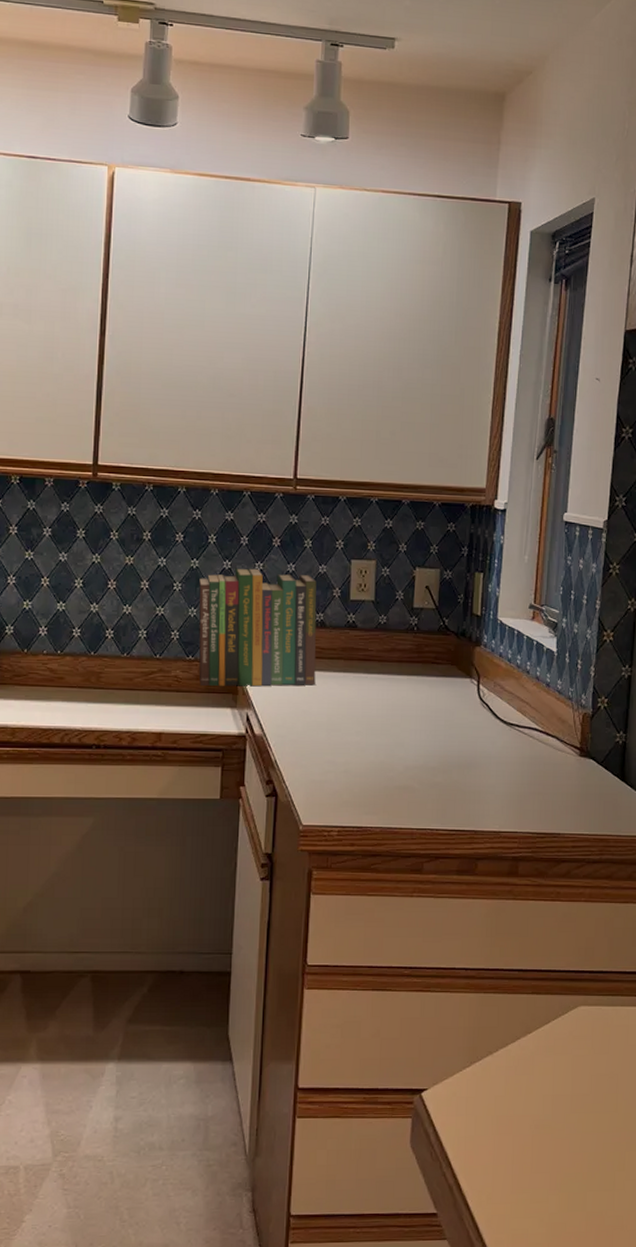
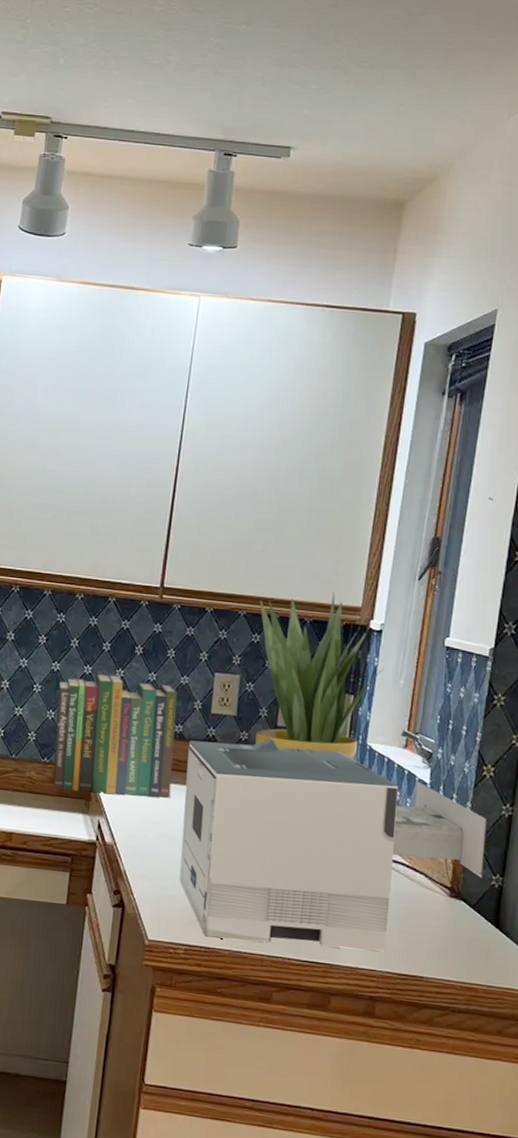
printer: none [329,618,609,817] -> present [179,736,487,951]
planter: none [390,475,510,636] -> present [254,592,385,761]

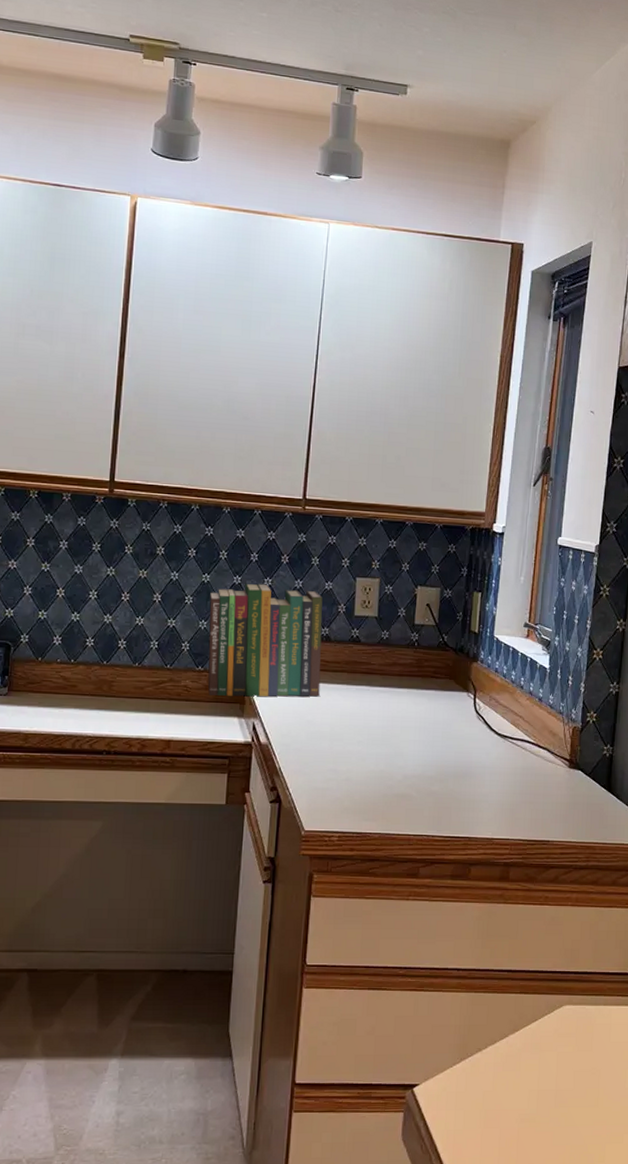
printer: present [179,736,487,951] -> none [331,634,598,823]
planter: present [254,592,385,761] -> none [394,499,507,652]

